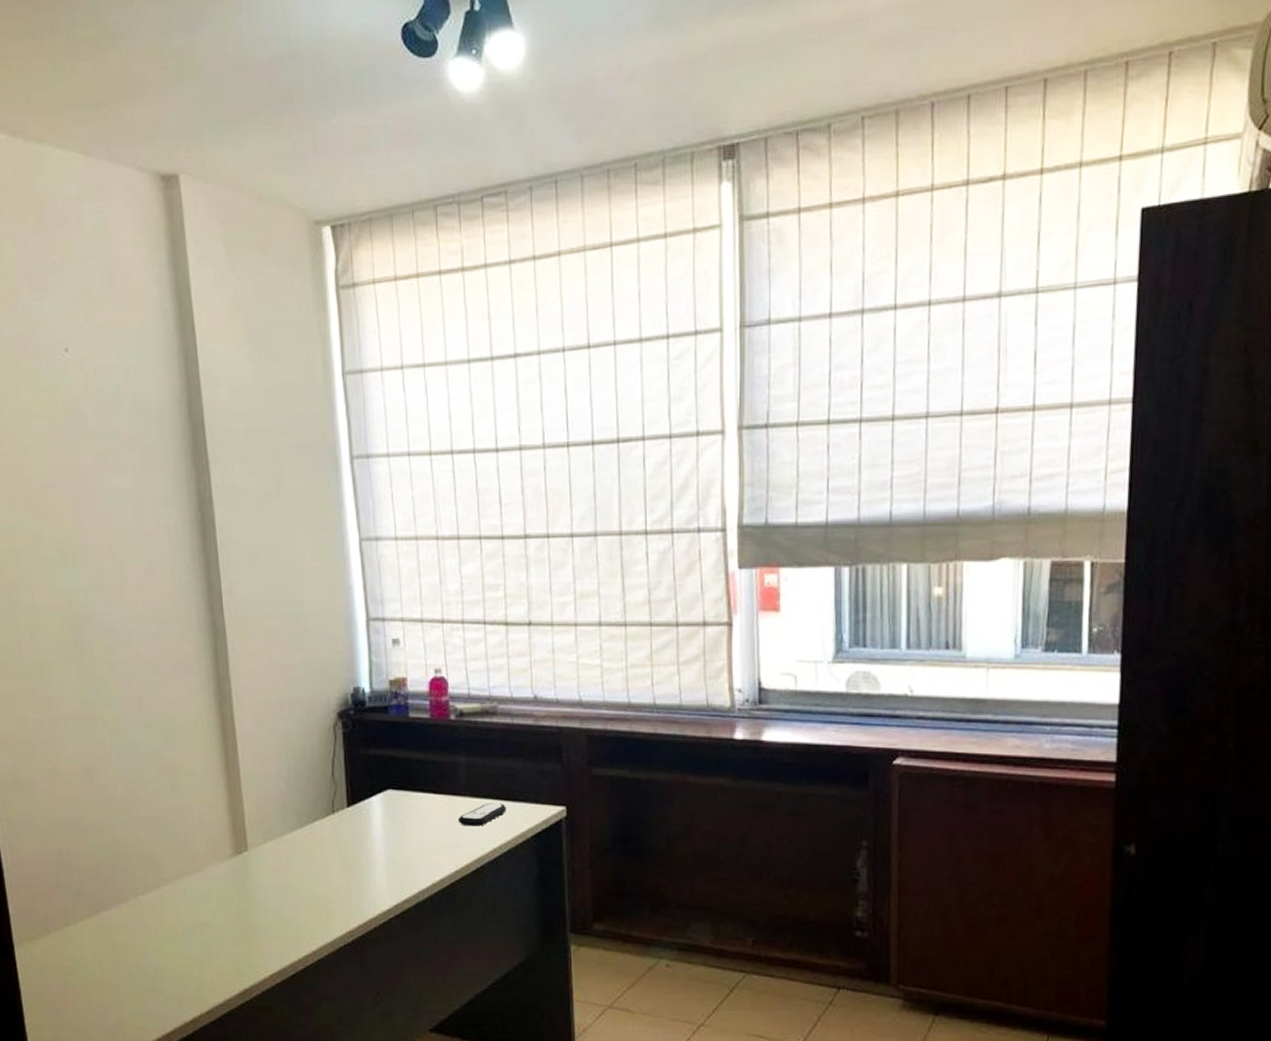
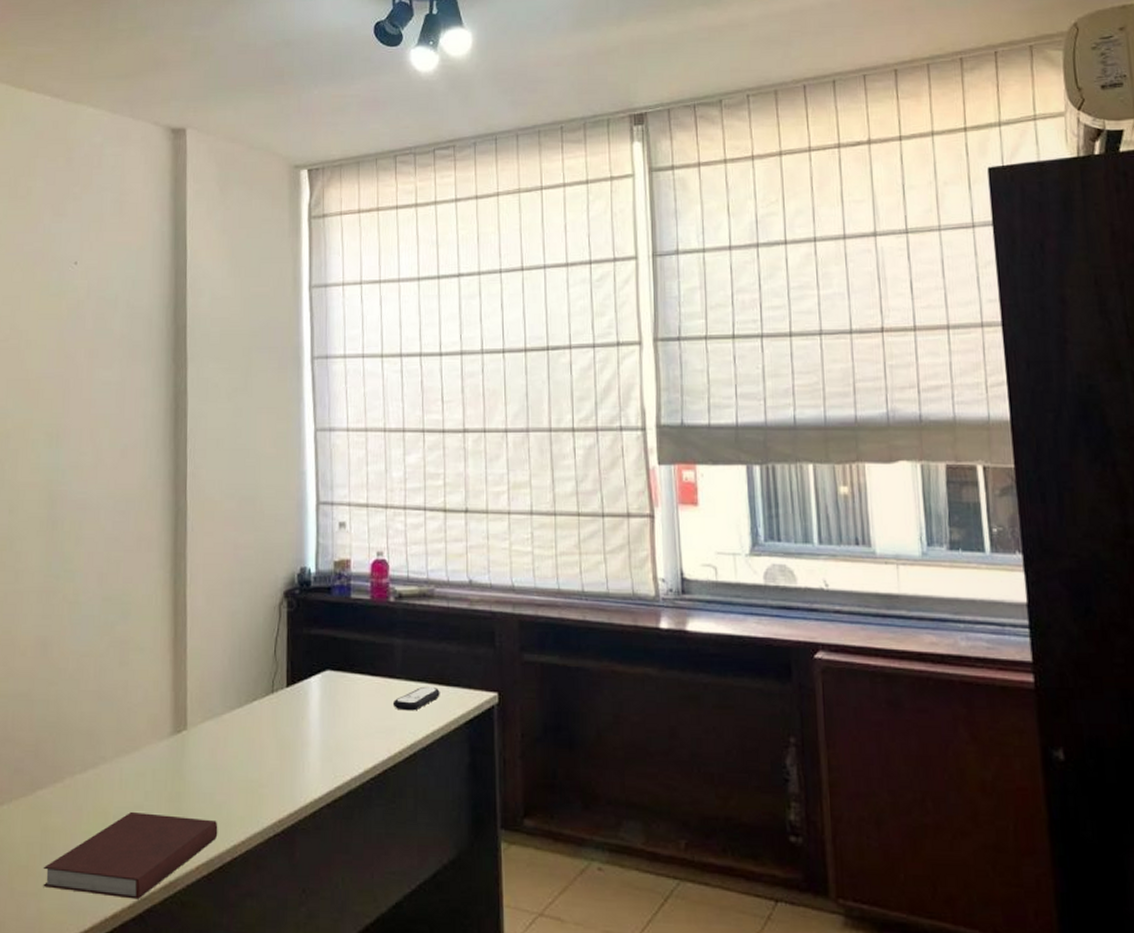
notebook: none [117,928,289,1006] -> present [43,811,218,900]

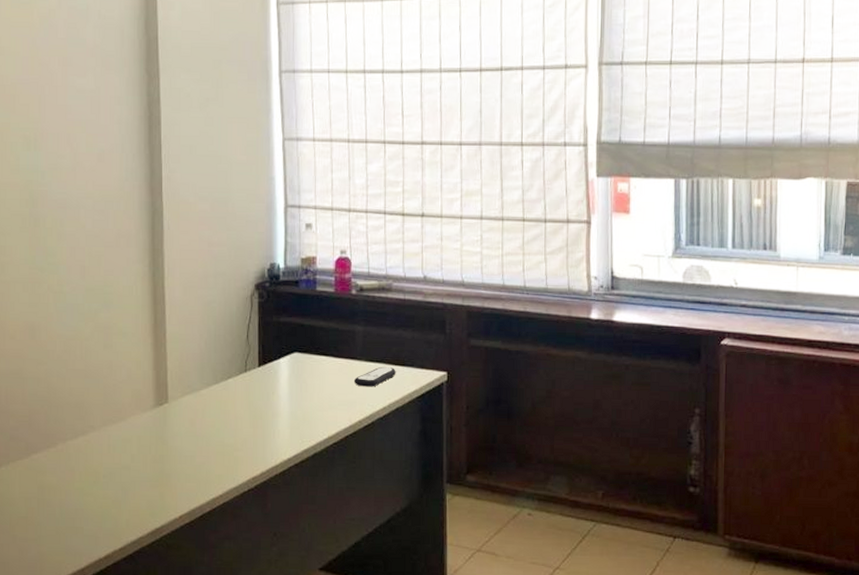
notebook: present [43,811,218,900] -> none [41,471,198,543]

